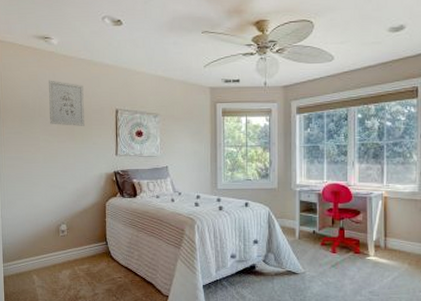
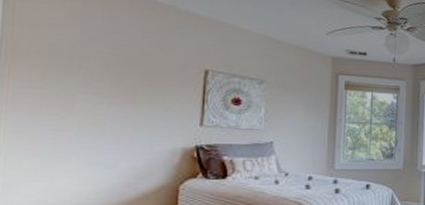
wall art: present [49,80,84,126] -> none [97,22,158,86]

